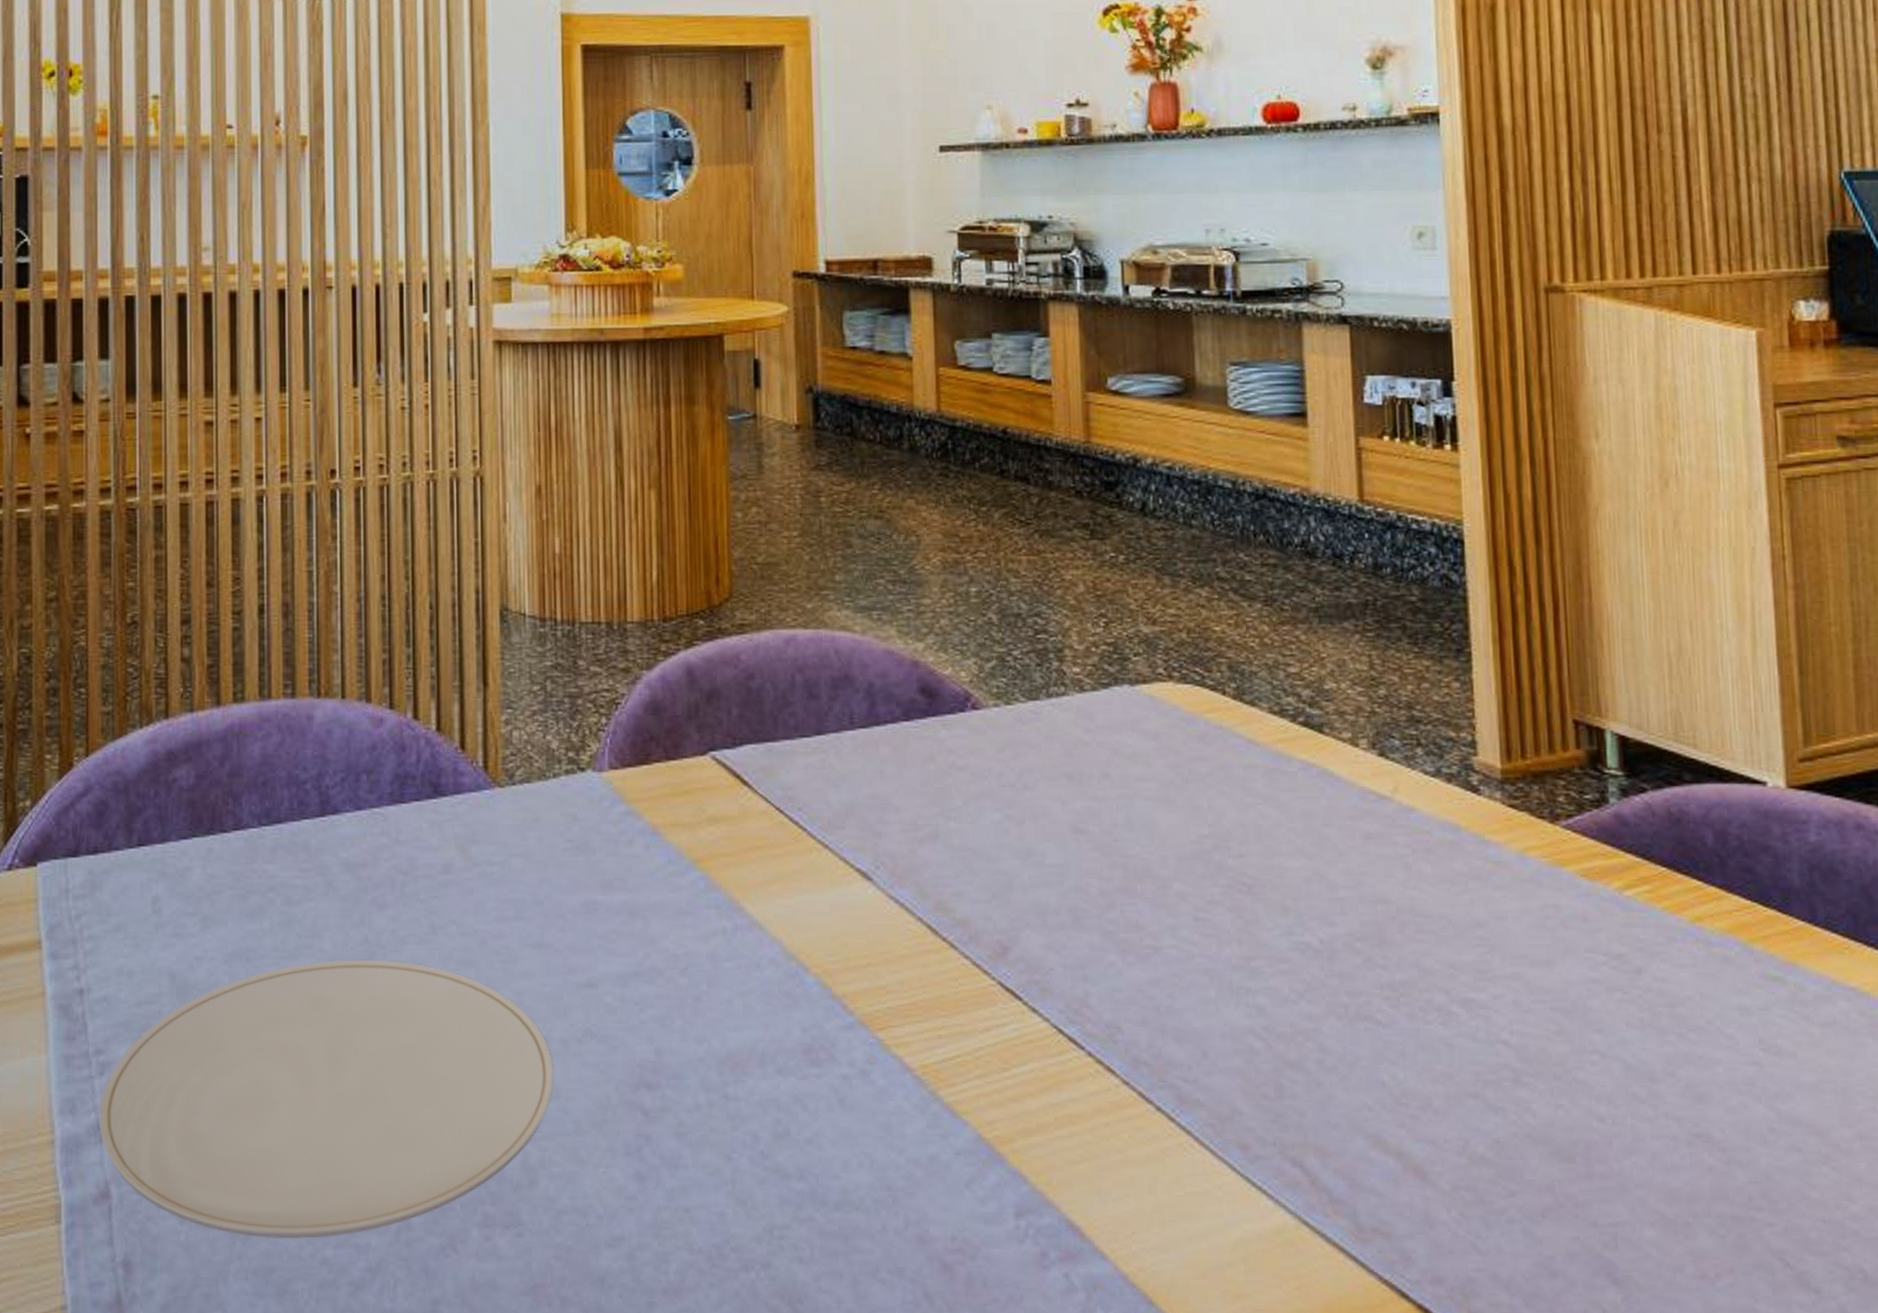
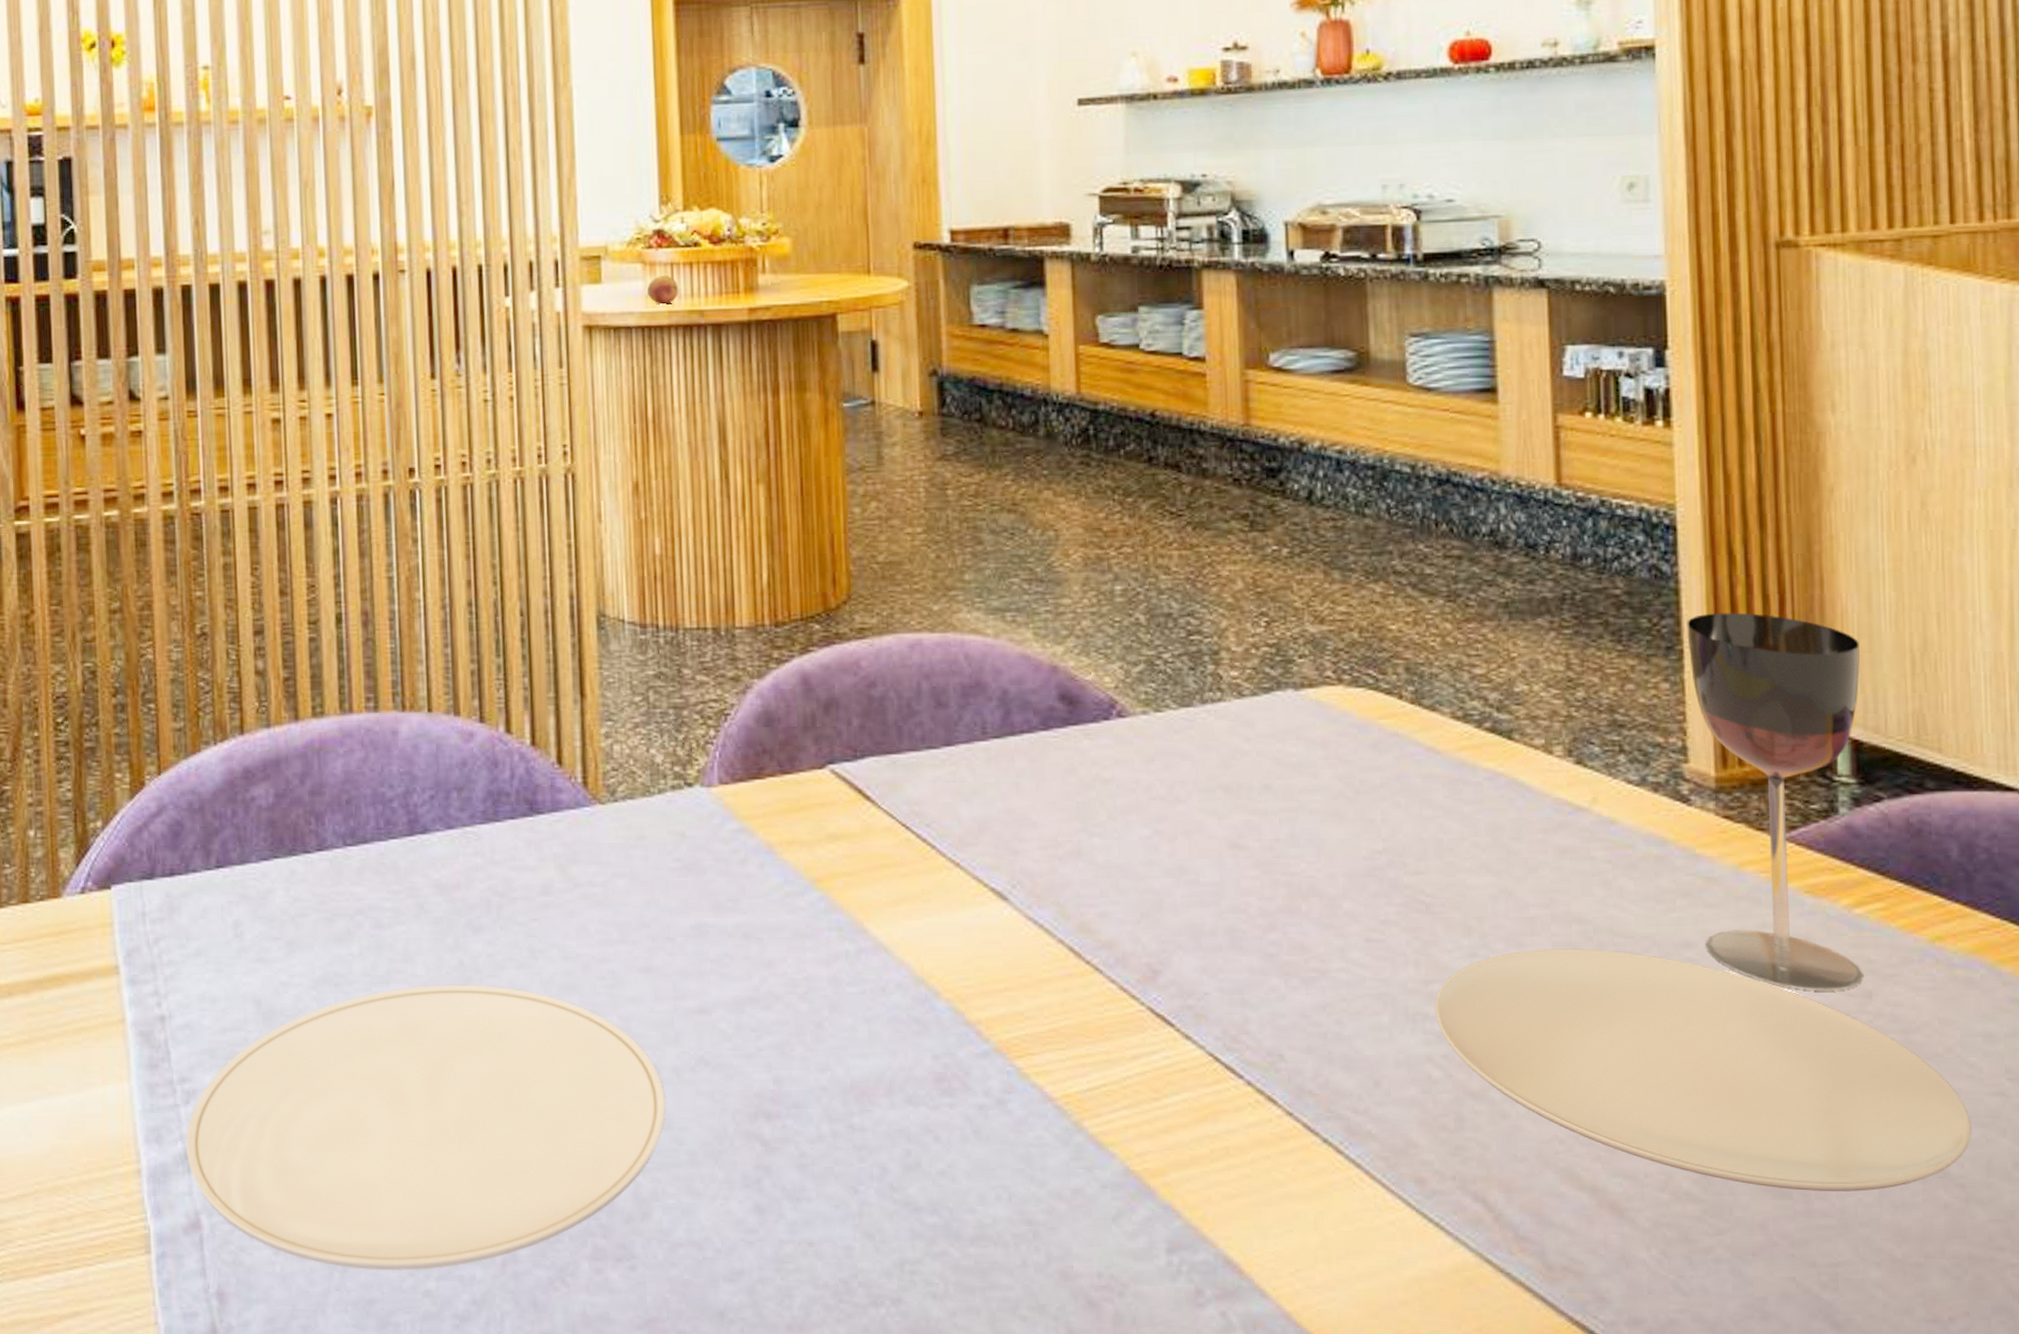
fruit: none [552,296,582,323] -> present [646,275,679,305]
plate: none [1256,928,1731,1155] -> present [1434,949,1972,1191]
wineglass: none [1474,619,1634,968] -> present [1687,612,1863,992]

